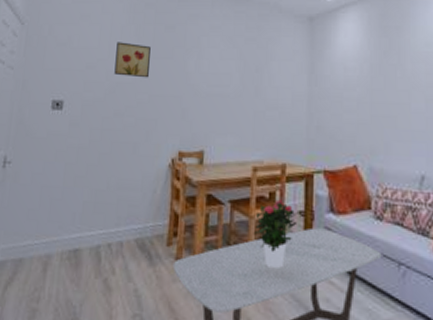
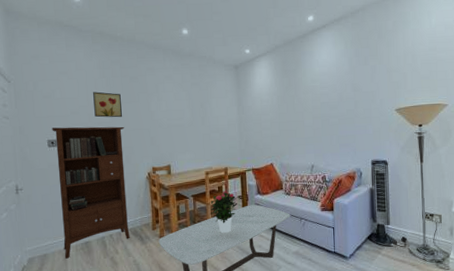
bookcase: none [44,84,150,270] -> present [52,126,130,259]

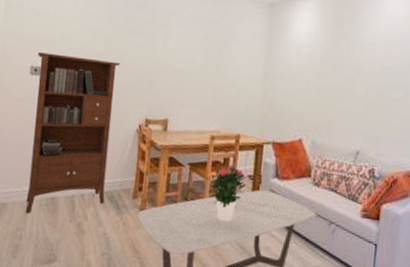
wall art: present [93,91,122,118] -> none [88,15,123,51]

